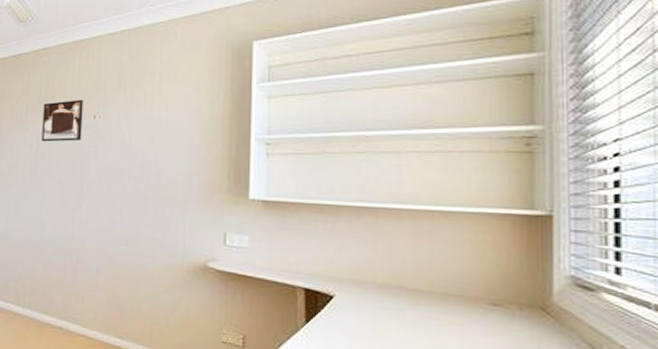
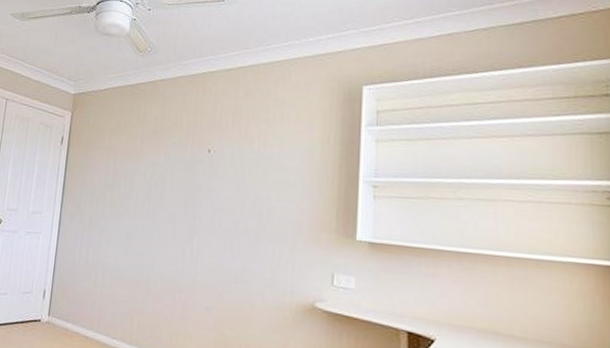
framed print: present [41,99,83,142] -> none [155,132,199,175]

